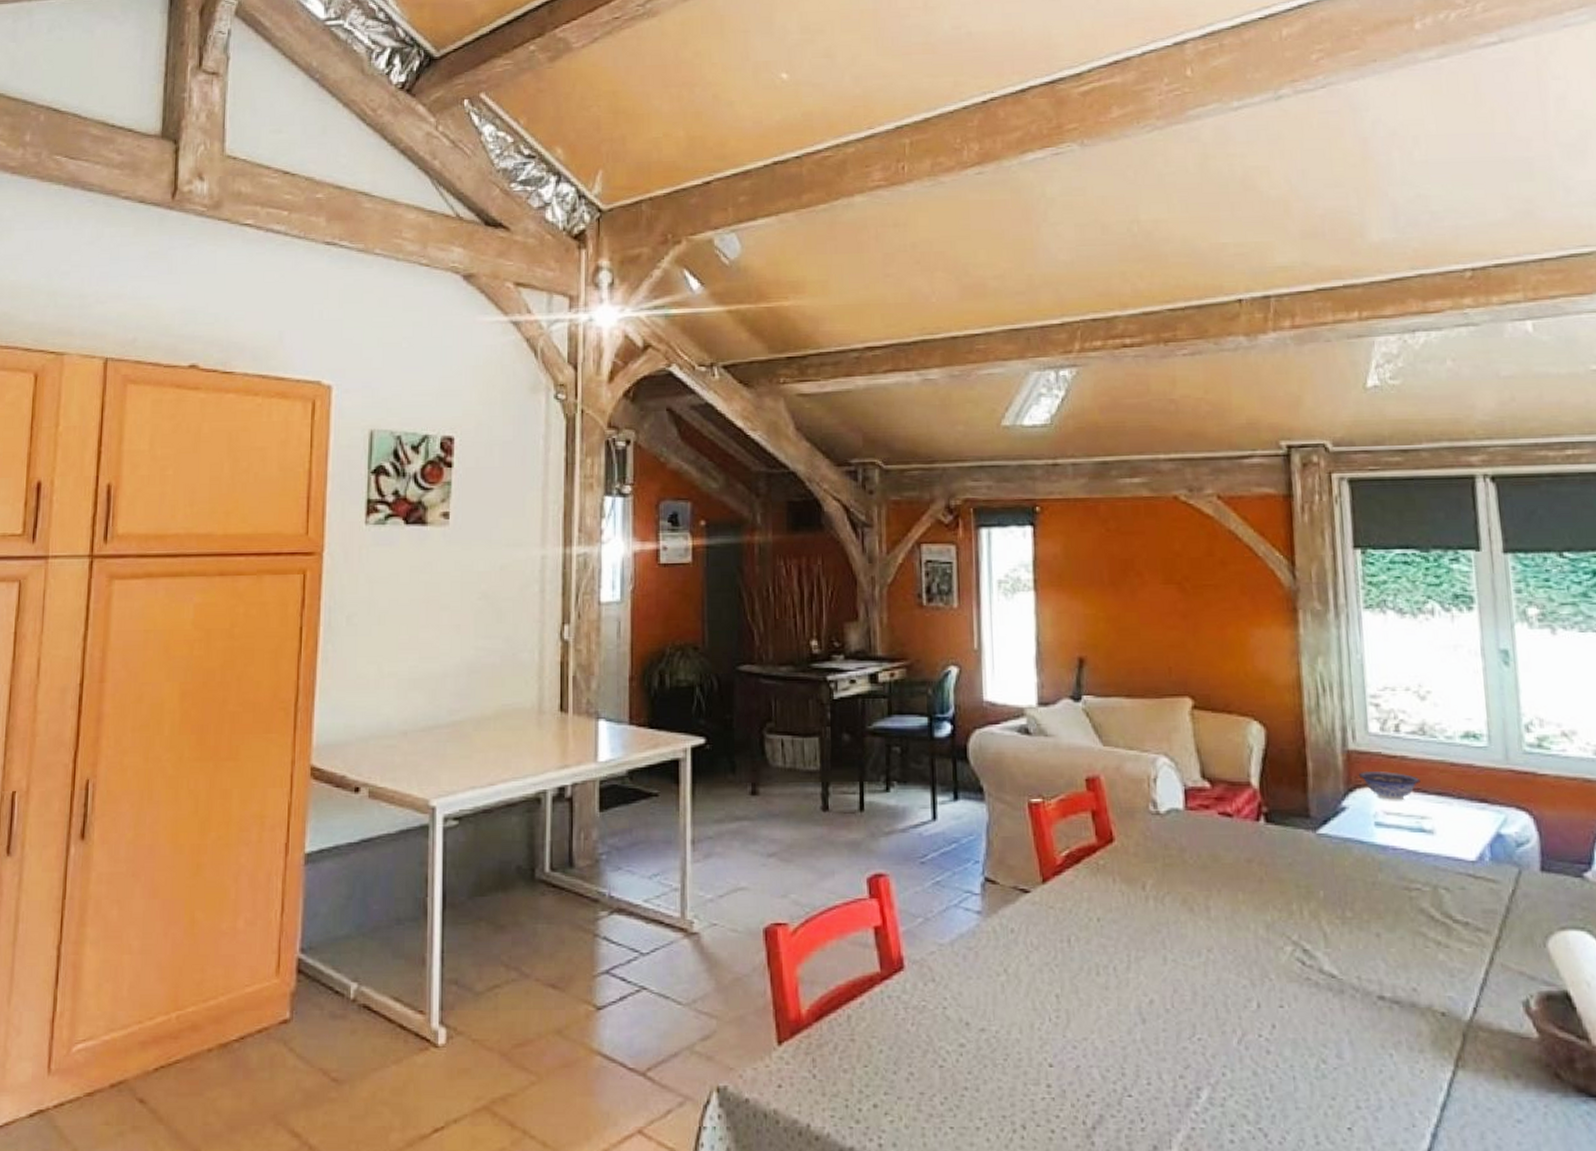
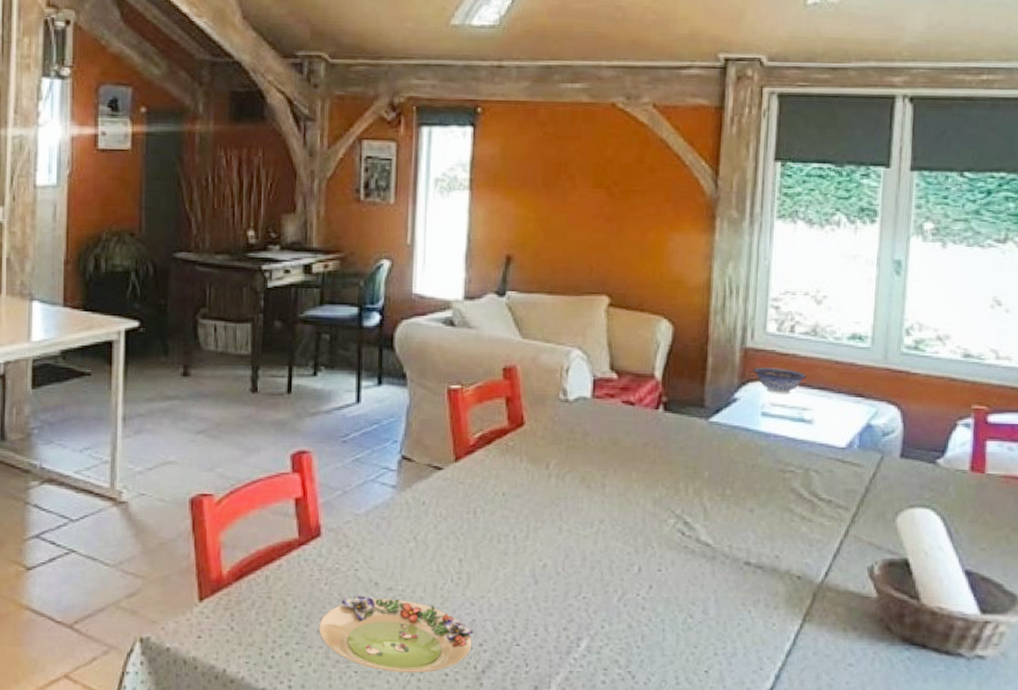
salad plate: none [907,1038,1079,1130] -> present [318,596,474,674]

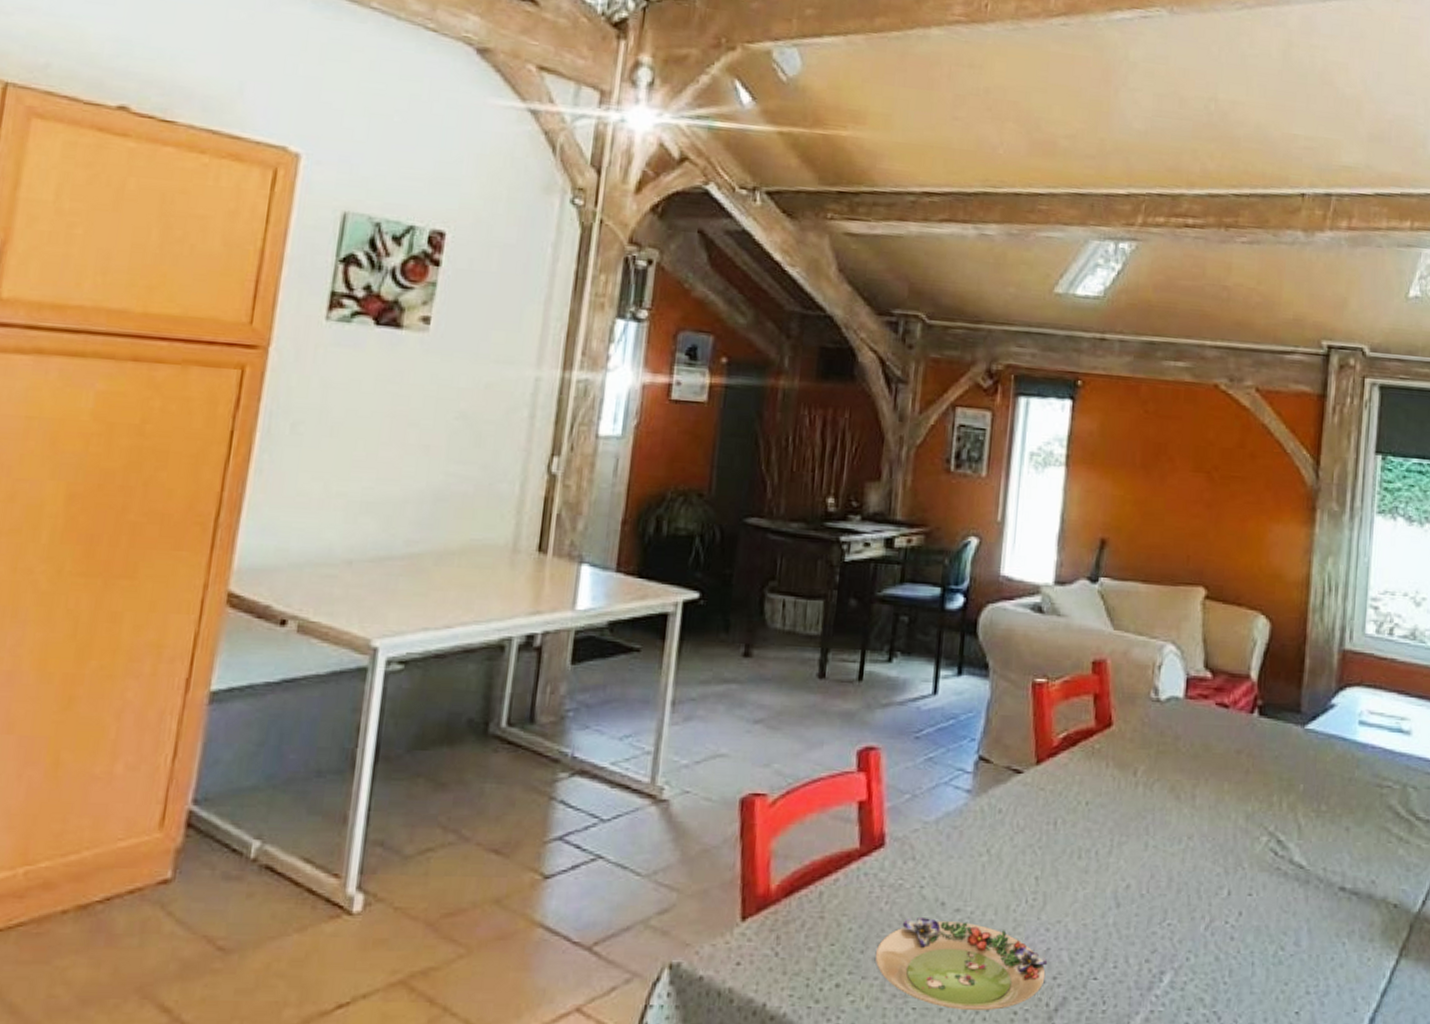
decorative bowl: present [752,367,807,394] -> none [1350,671,1405,702]

